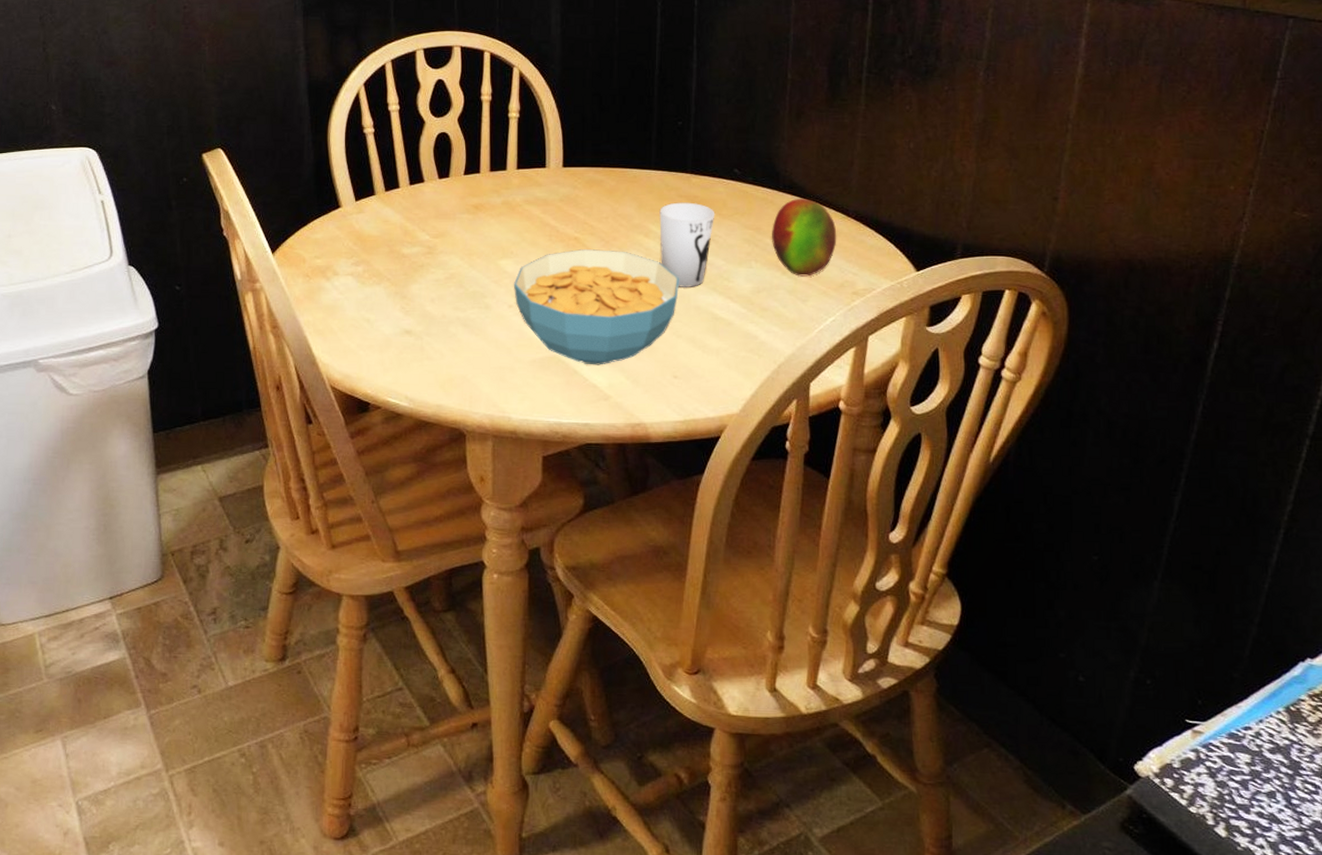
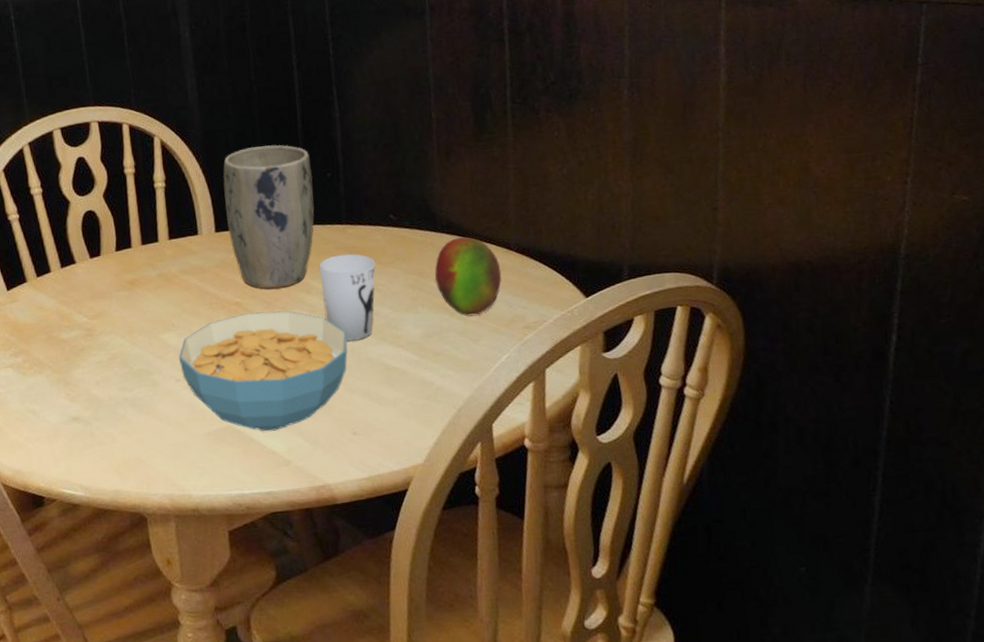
plant pot: none [575,88,664,229] -> present [223,145,315,289]

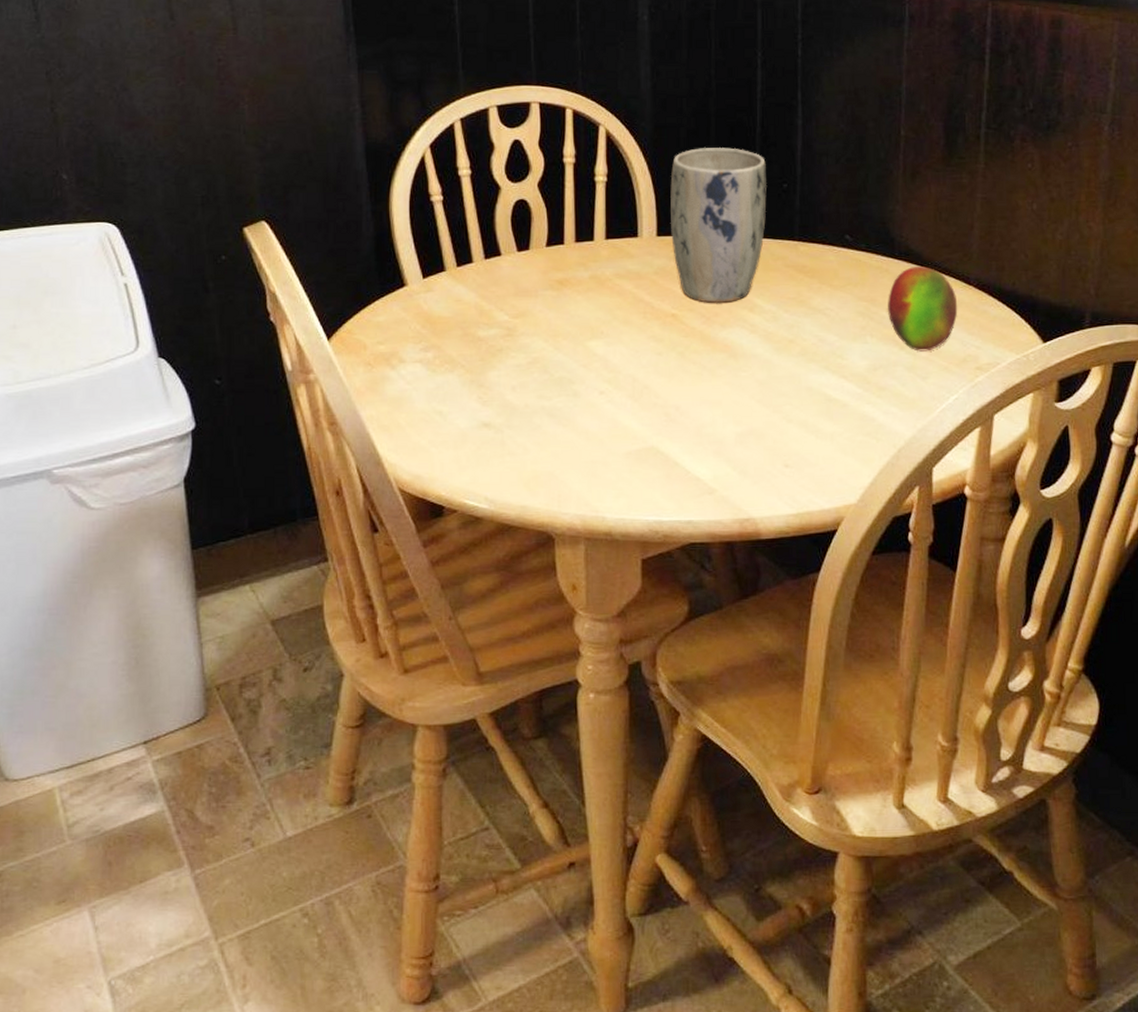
cereal bowl: present [178,311,348,432] -> none [604,326,789,456]
cup: present [318,253,376,342] -> none [765,272,826,368]

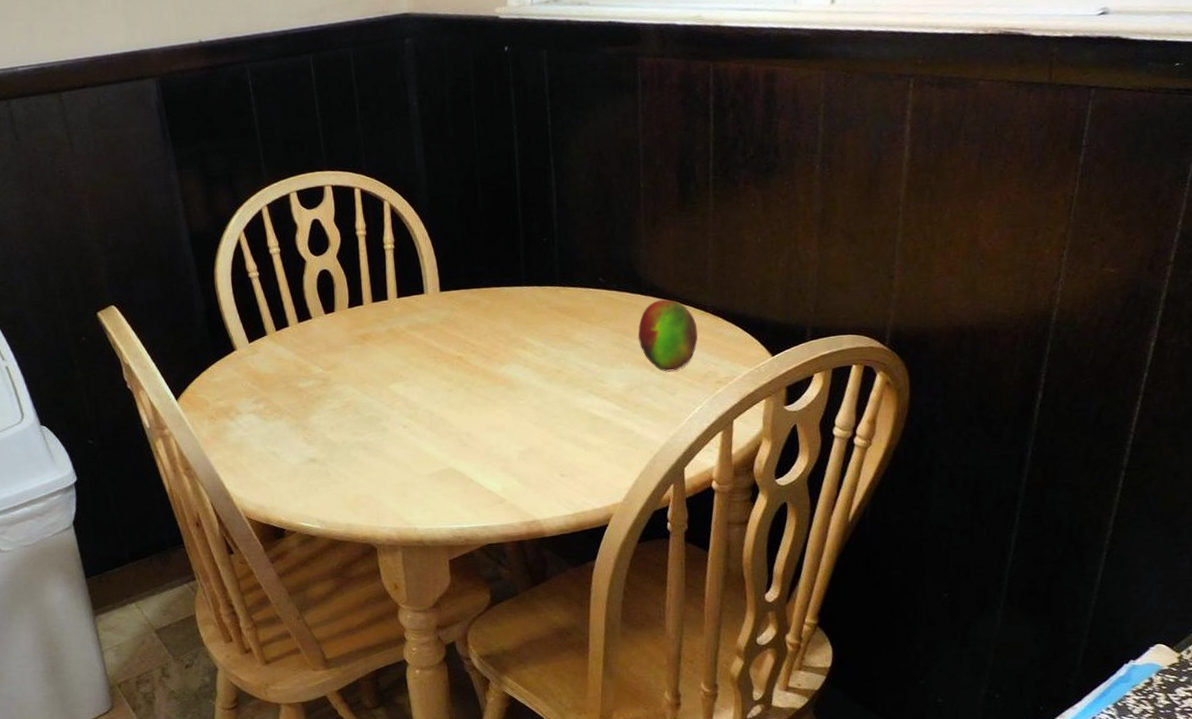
plant pot: present [670,147,768,304] -> none [447,211,531,345]

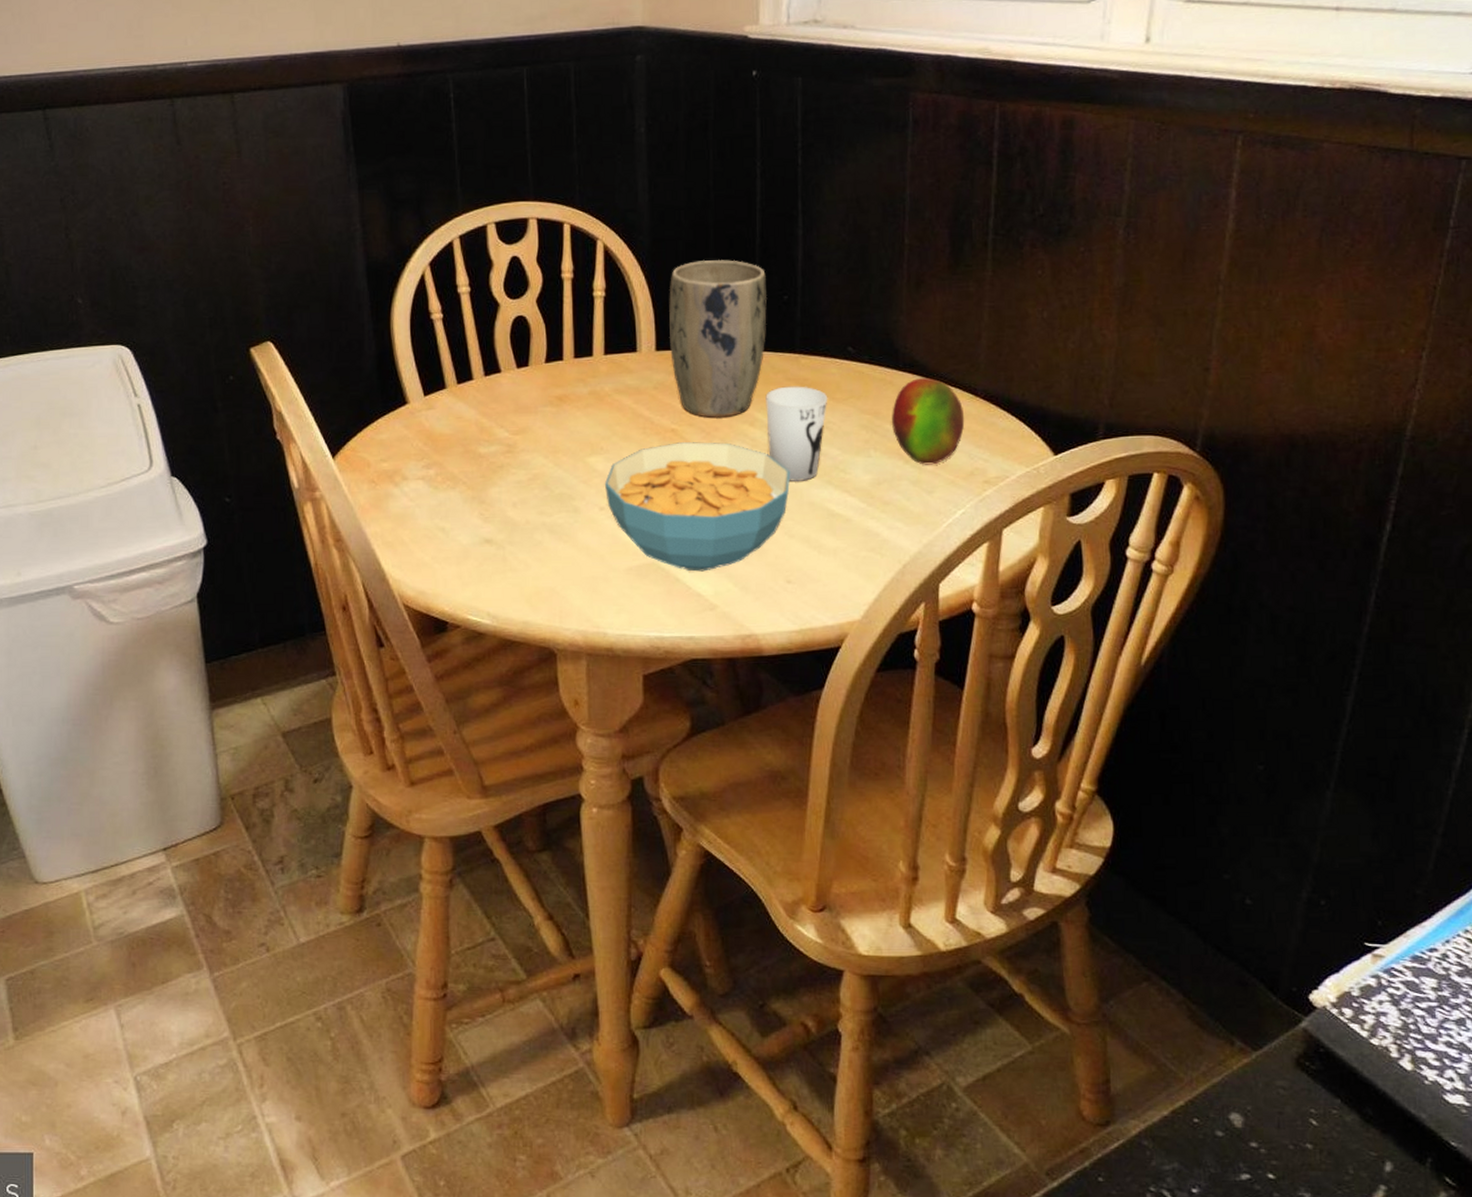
cereal bowl: none [405,365,559,473] -> present [604,441,791,572]
plant pot: none [447,211,531,345] -> present [669,260,768,419]
cup: none [533,313,585,393] -> present [765,386,828,483]

